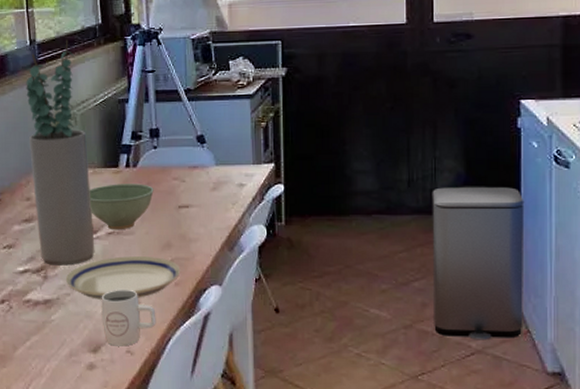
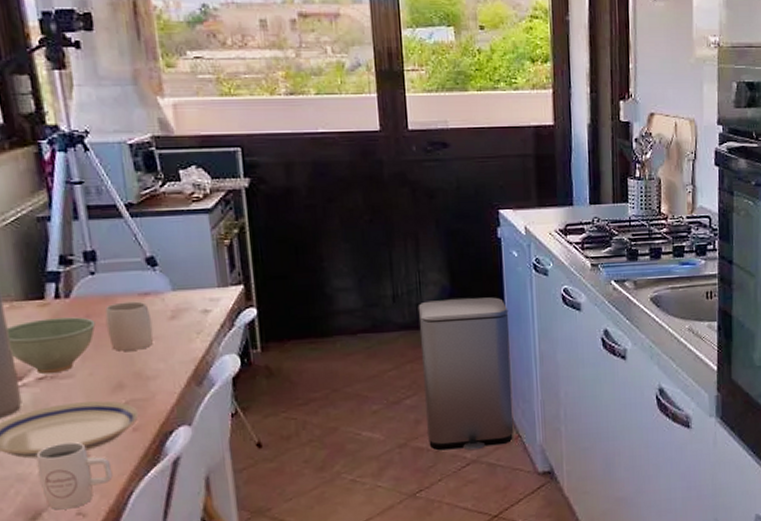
mug: none [161,173,198,215] -> present [104,301,154,351]

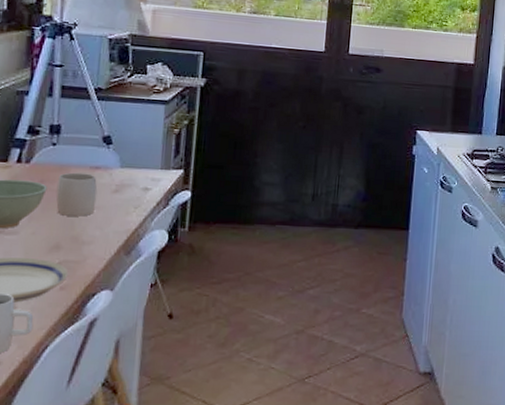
pedal bin: present [418,297,514,451] -> none [324,203,413,344]

